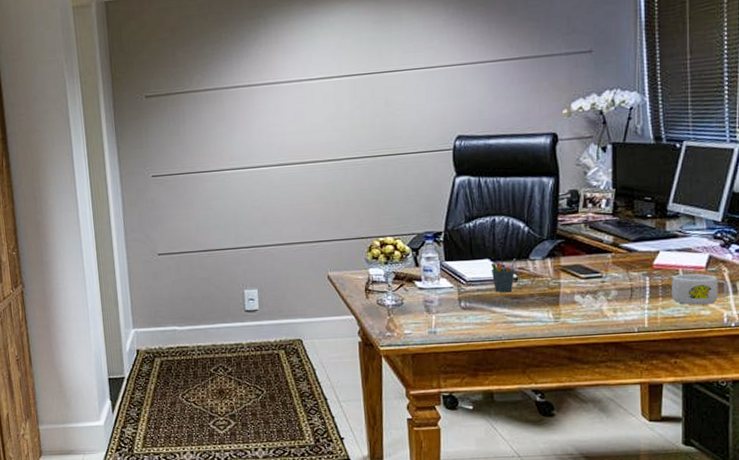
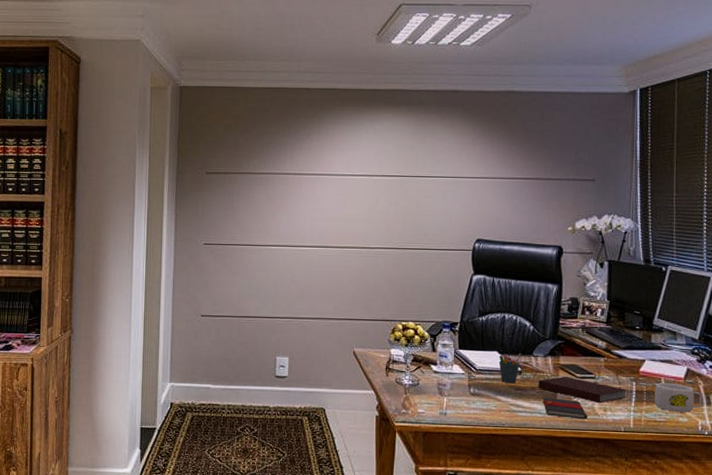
notebook: none [537,278,640,305] -> present [538,376,627,404]
book: none [543,303,596,324] -> present [542,397,588,420]

